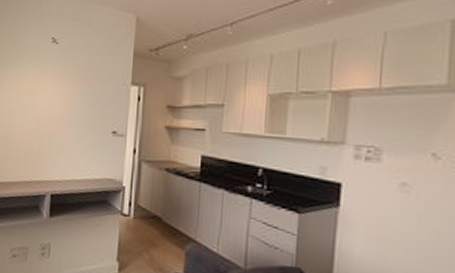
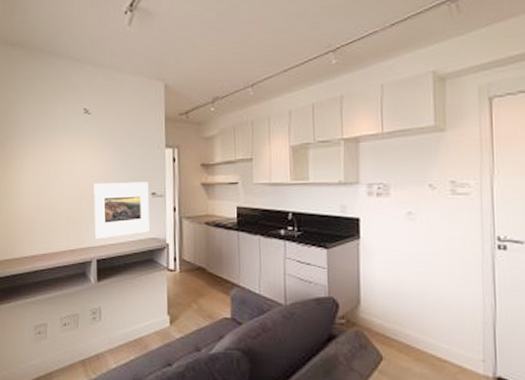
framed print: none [52,116,110,174] -> present [94,182,150,240]

